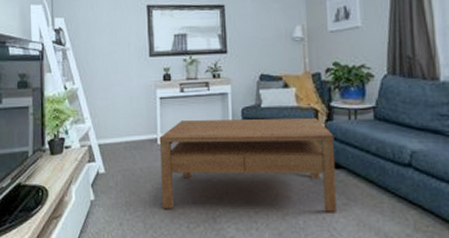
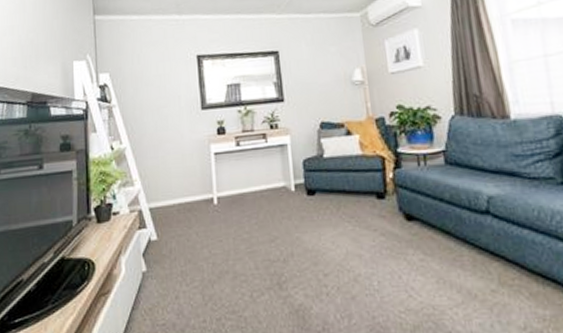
coffee table: present [159,118,336,212] -> none [215,166,413,277]

